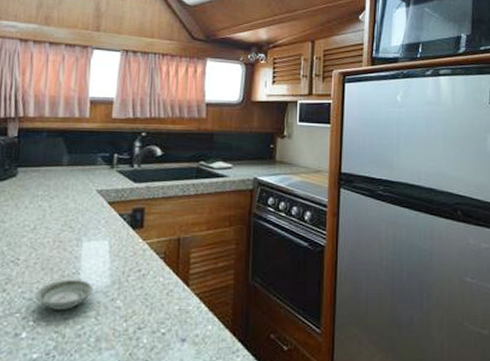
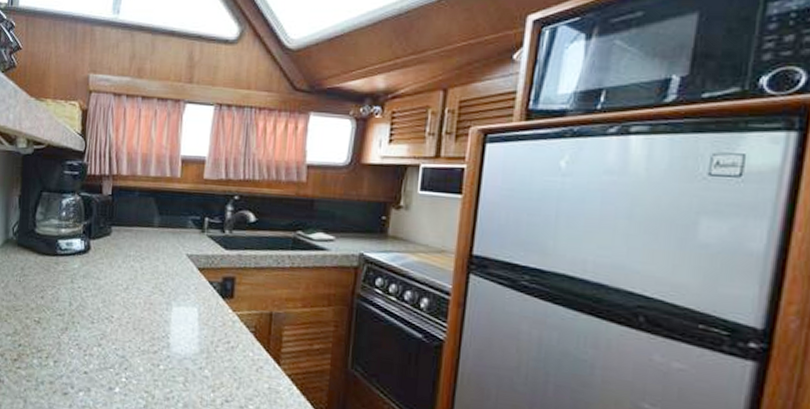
saucer: present [34,279,94,310] -> none [127,342,182,372]

